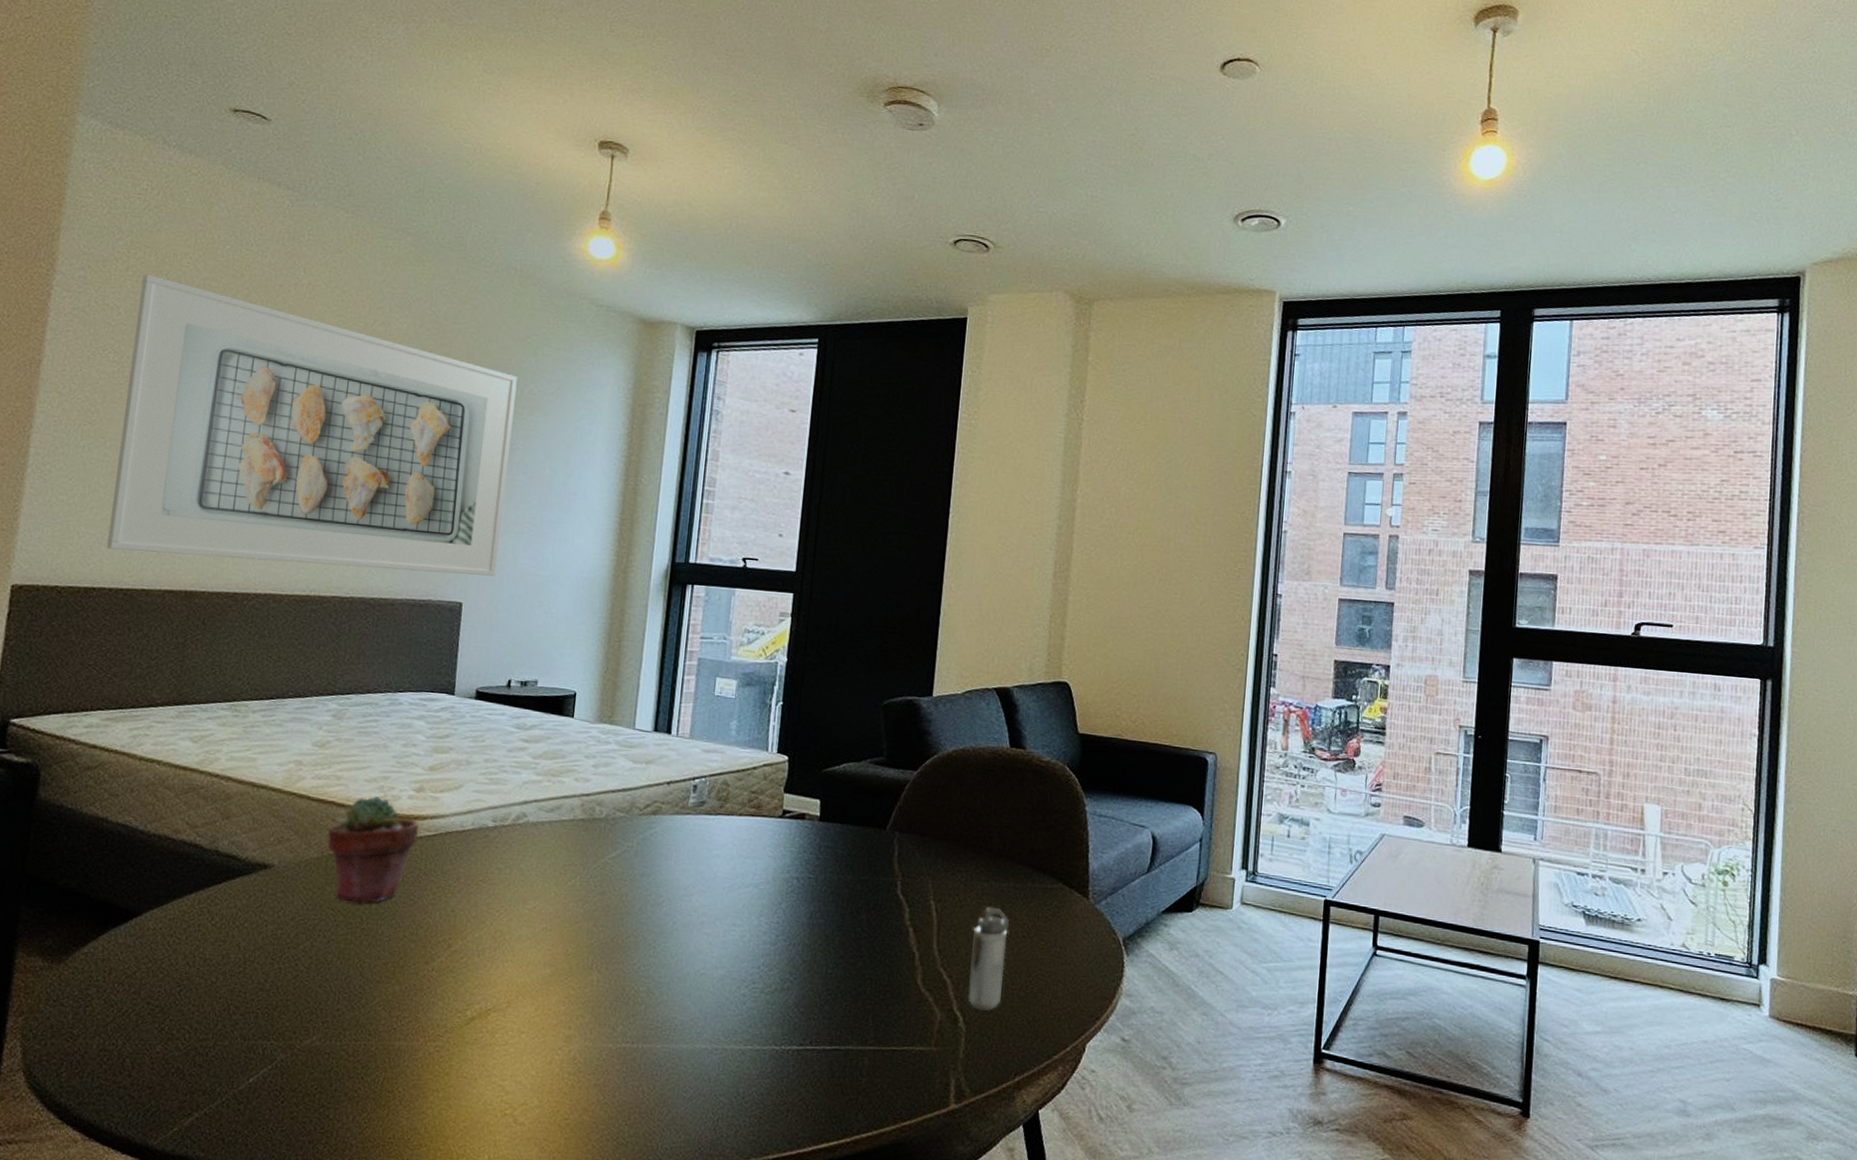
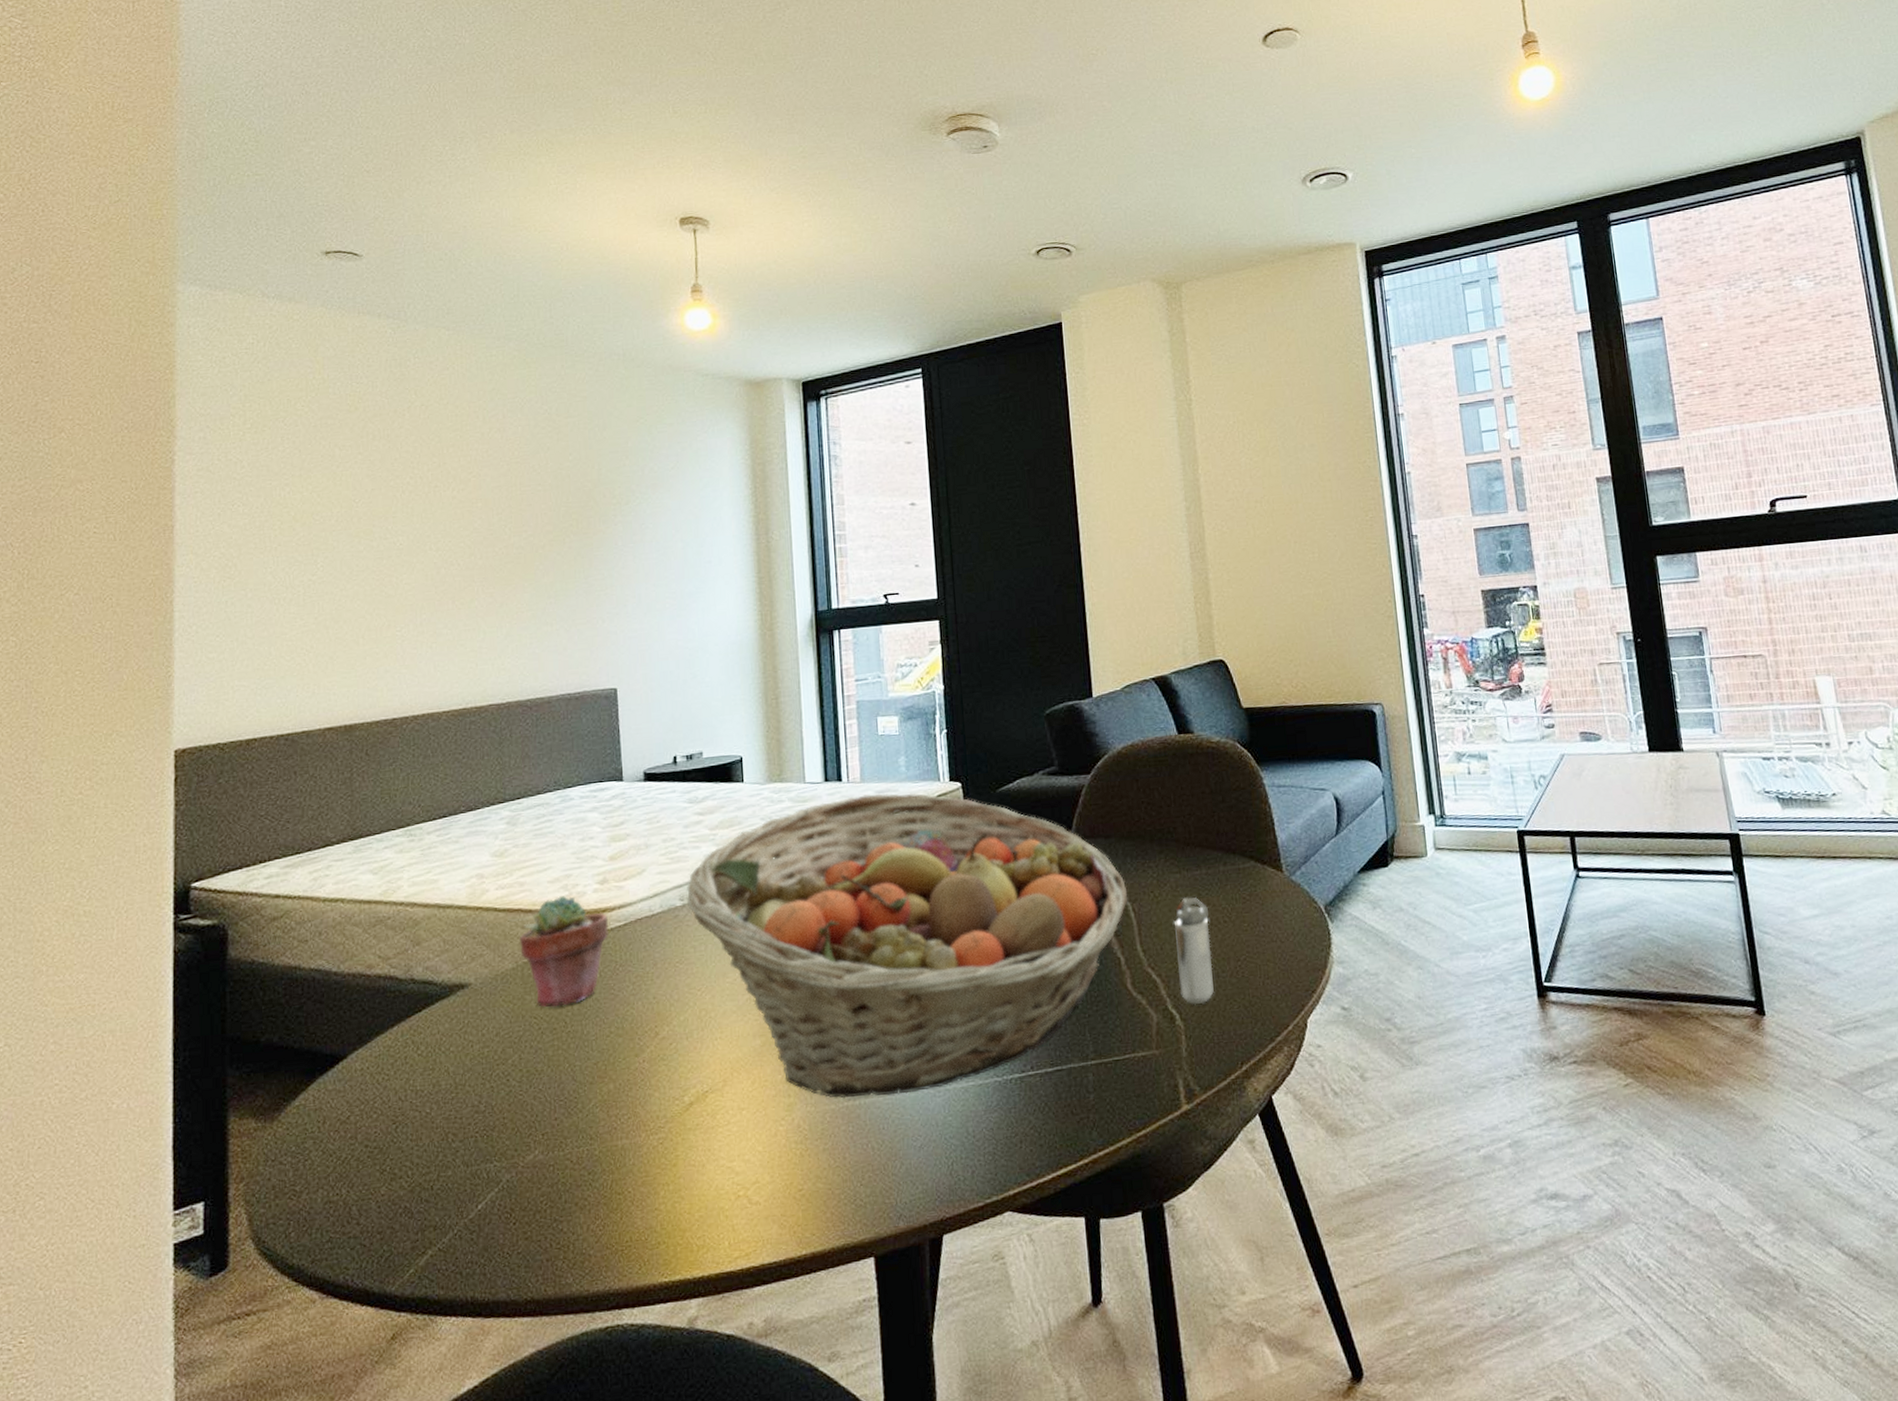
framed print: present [107,274,518,576] -> none [260,423,645,698]
fruit basket: none [499,750,934,1046] -> present [686,793,1128,1099]

